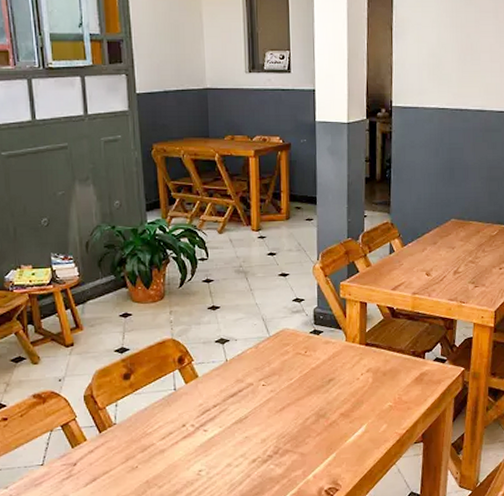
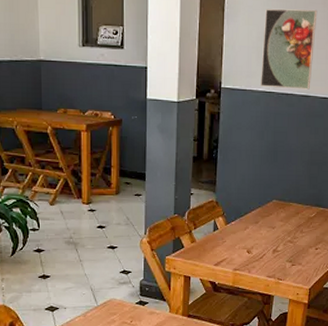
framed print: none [433,23,489,104] -> present [261,8,318,90]

